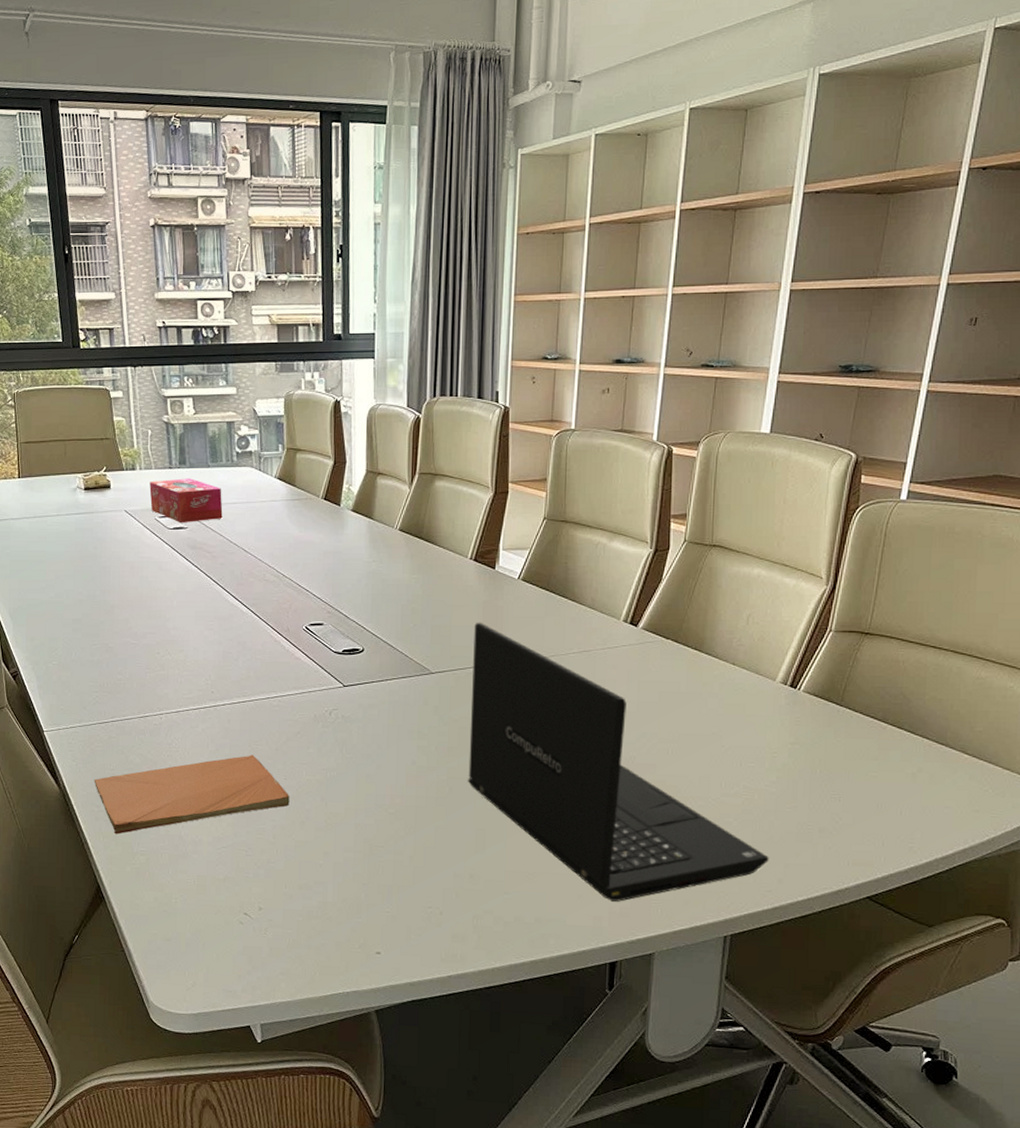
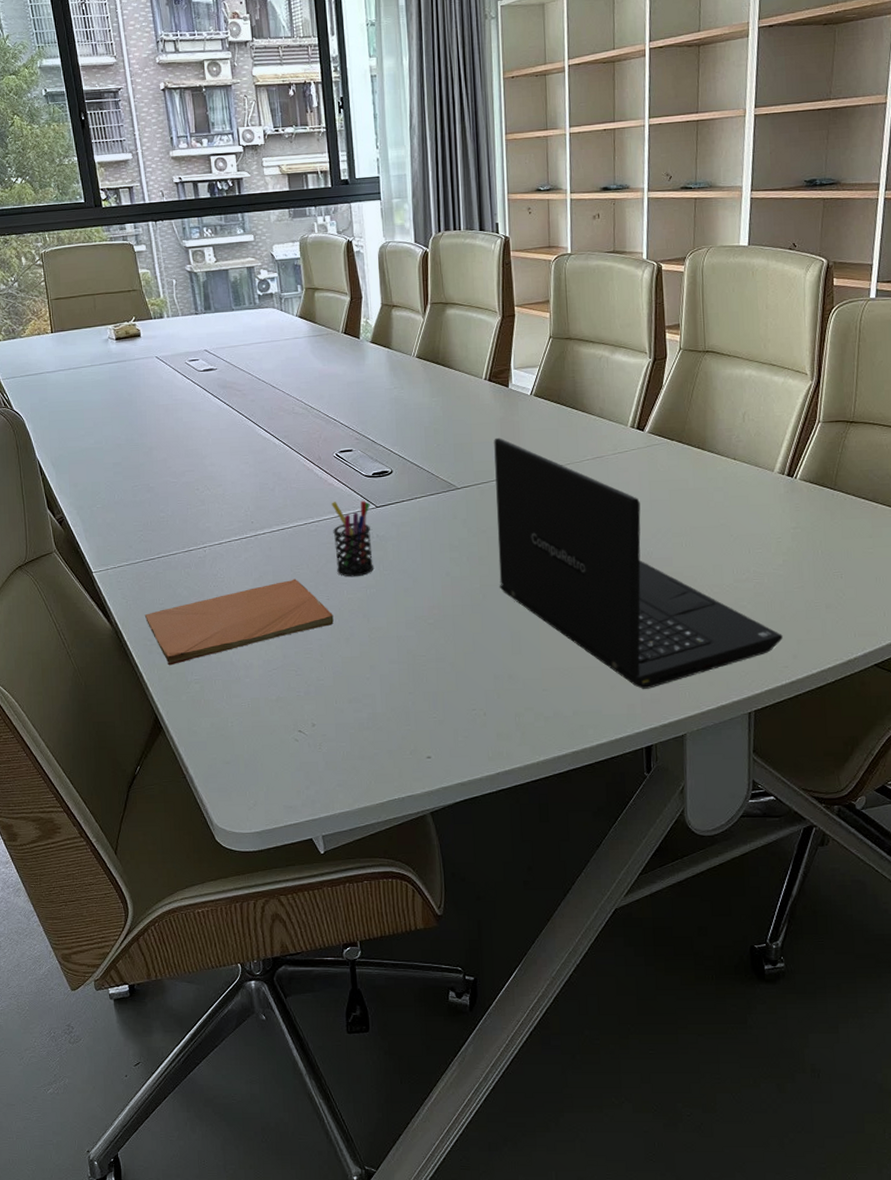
tissue box: present [149,478,223,524] -> none [178,322,250,365]
pen holder: none [296,677,338,758] -> present [332,500,374,577]

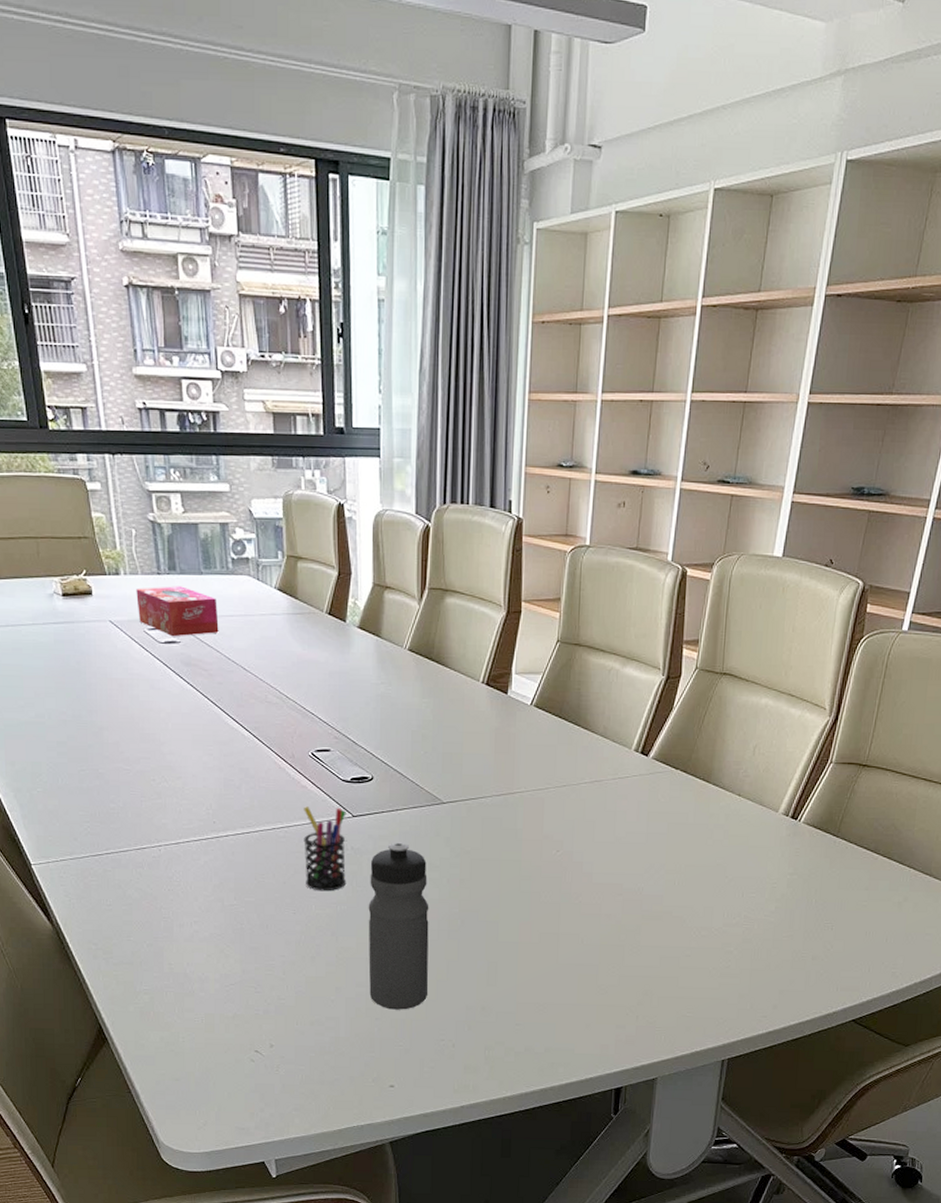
book: present [144,579,334,666] -> none [89,888,299,973]
tissue box: none [178,322,250,365] -> present [136,586,219,637]
water bottle: none [395,527,457,683] -> present [368,842,429,1010]
laptop: present [494,437,783,689] -> none [479,750,766,1030]

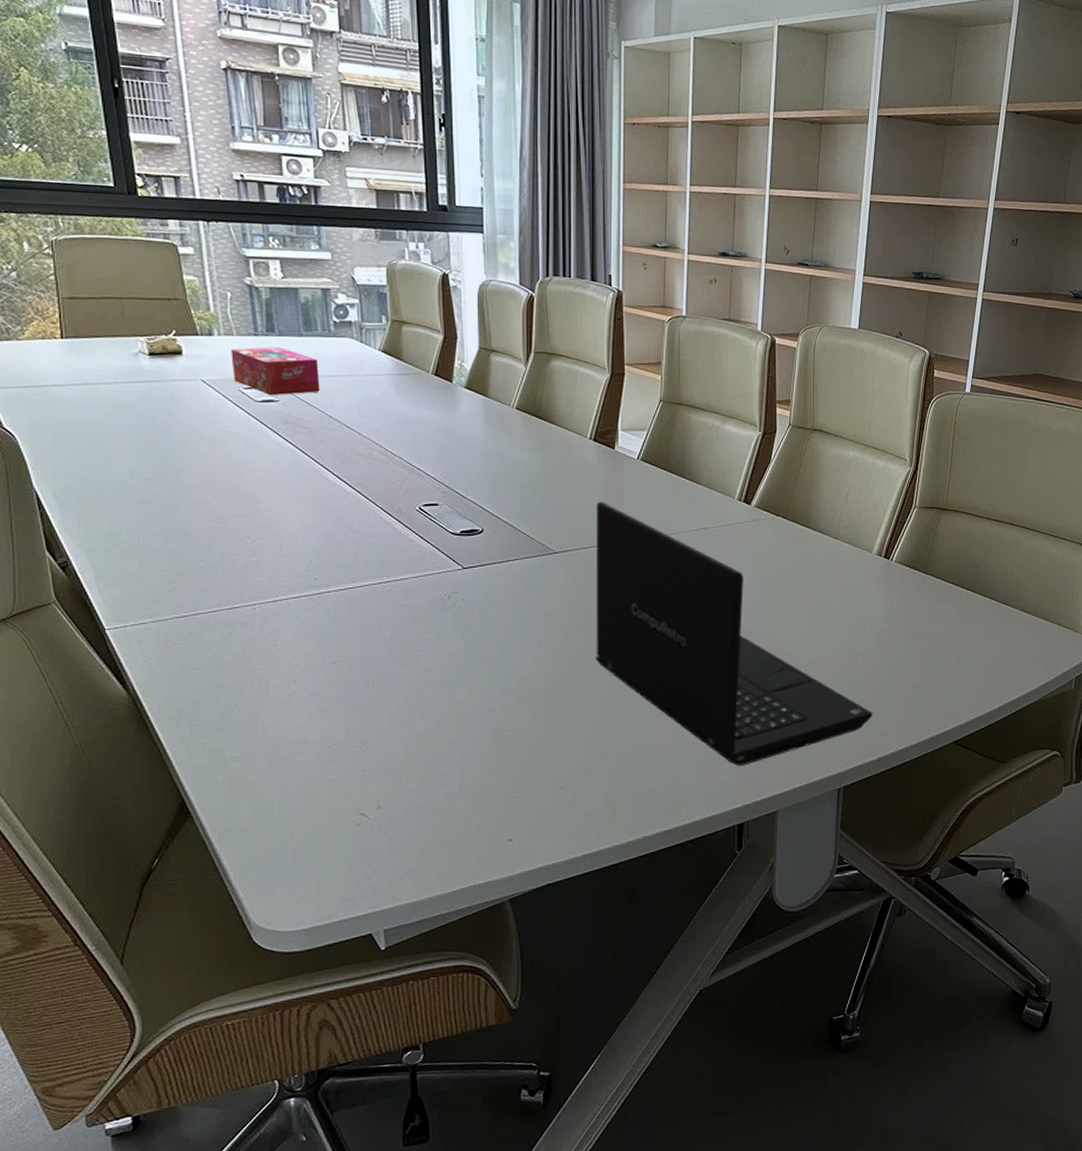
pen holder: present [304,806,347,892] -> none [411,560,458,644]
water bottle: present [368,842,429,1010] -> none [481,592,546,761]
laptop: none [479,750,766,1030] -> present [595,501,873,766]

